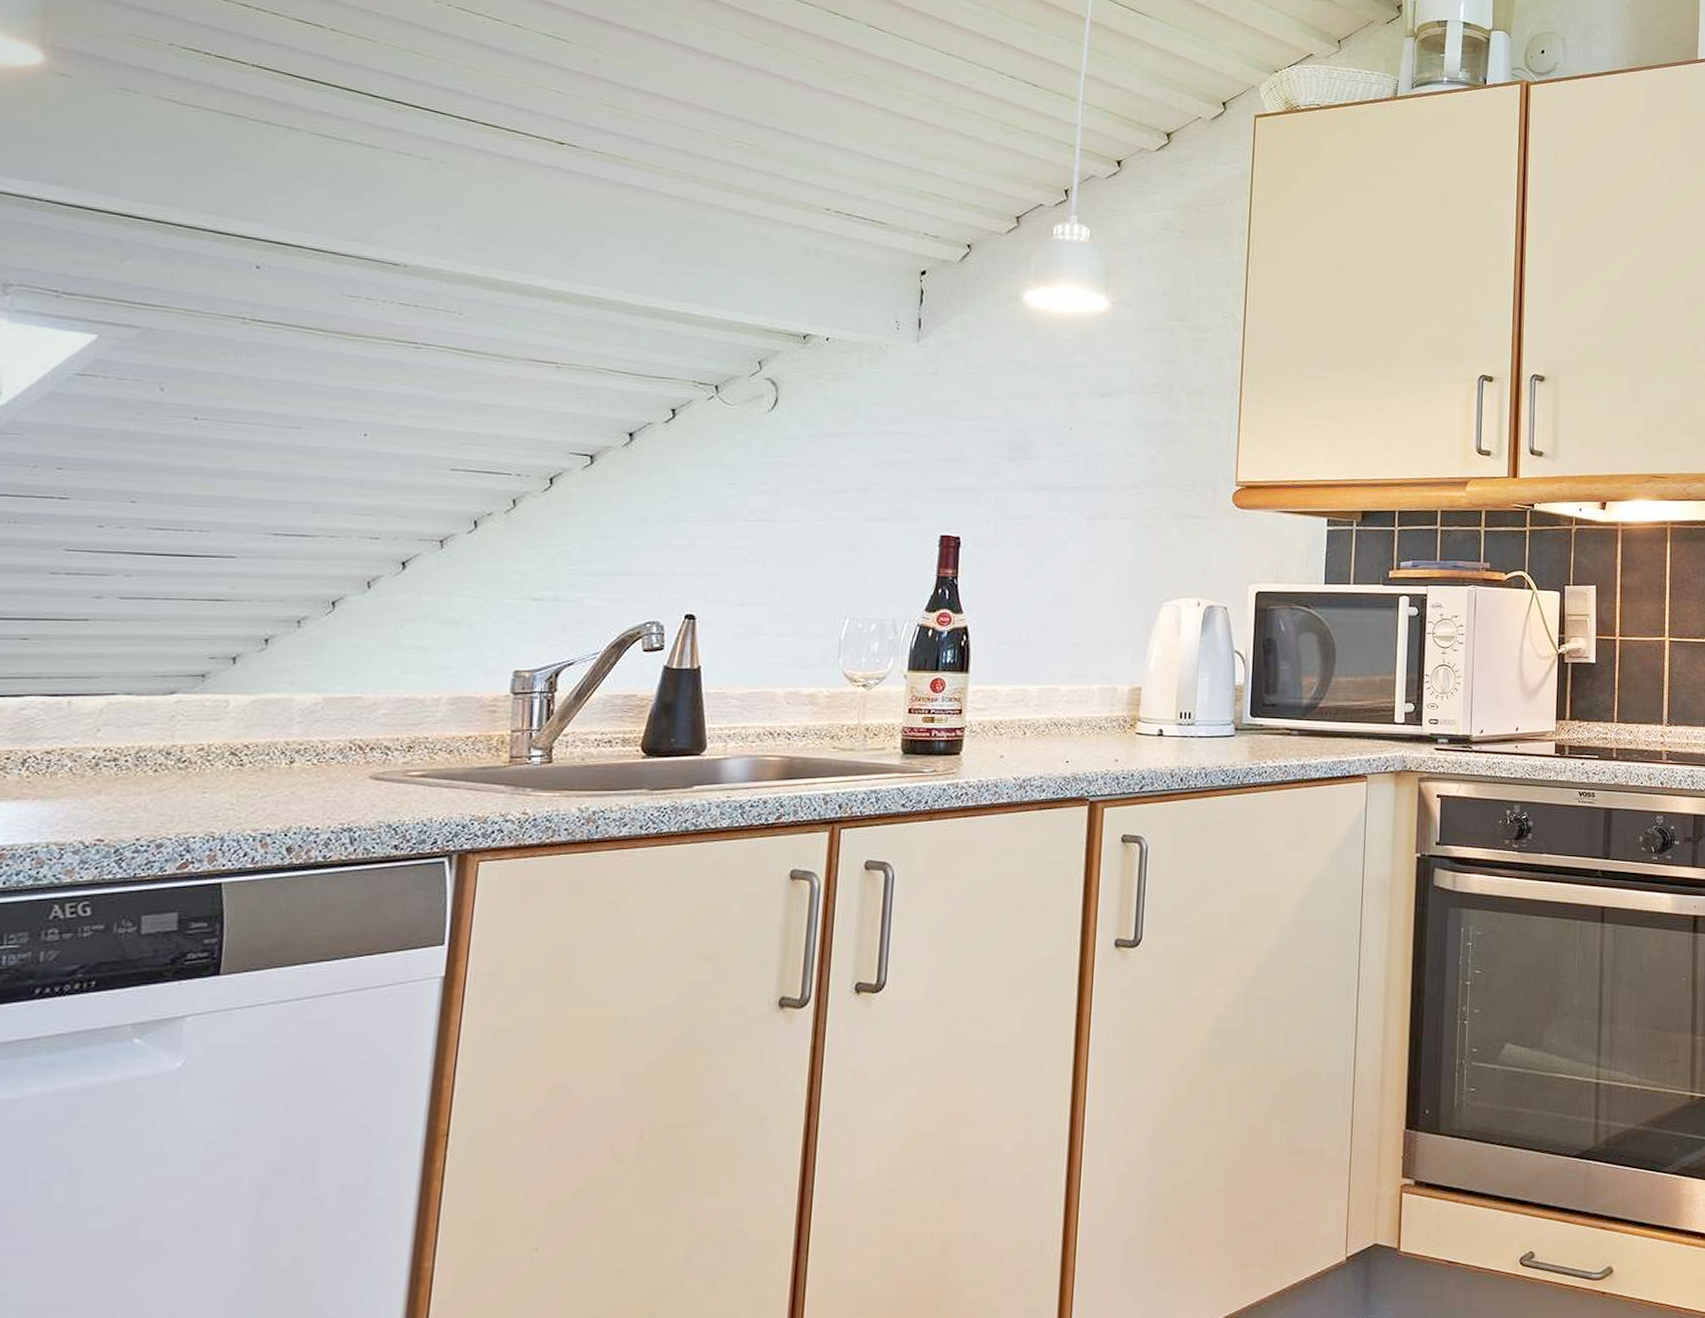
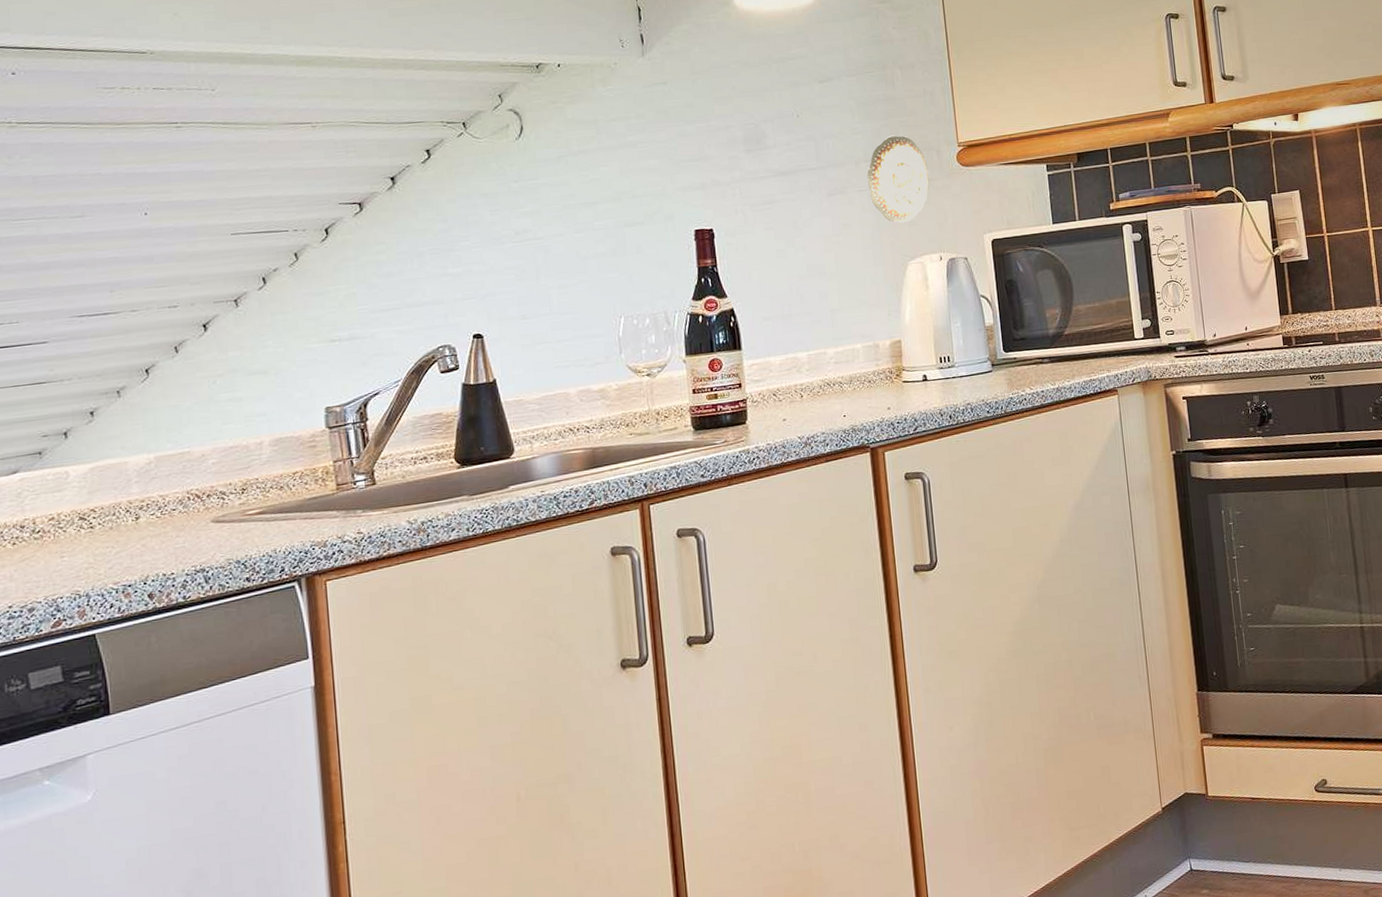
decorative plate: none [1133,463,1201,561] -> present [867,135,930,223]

